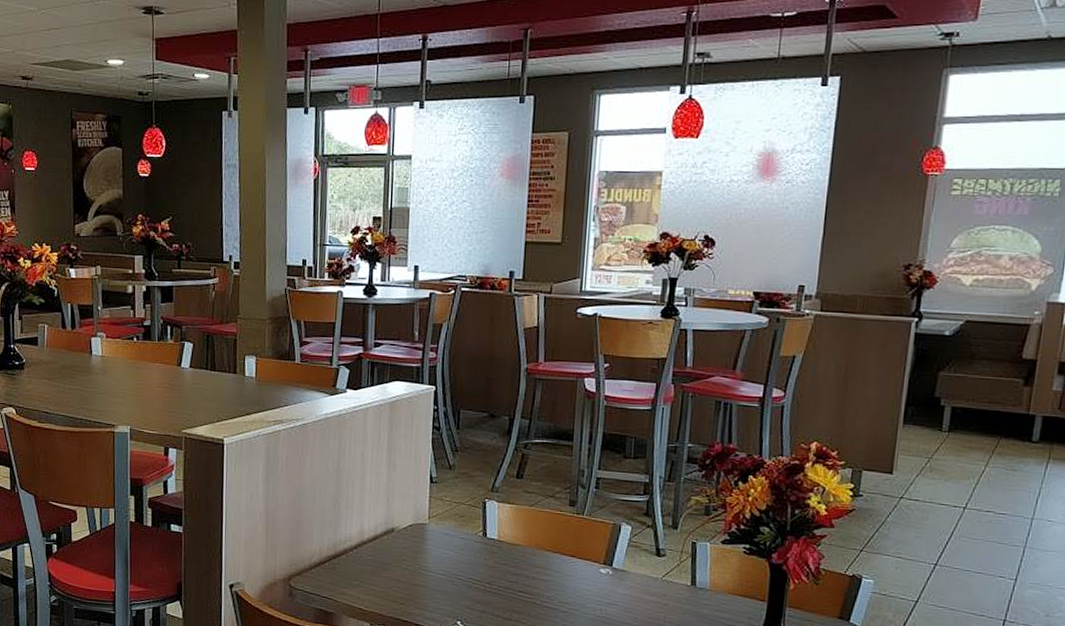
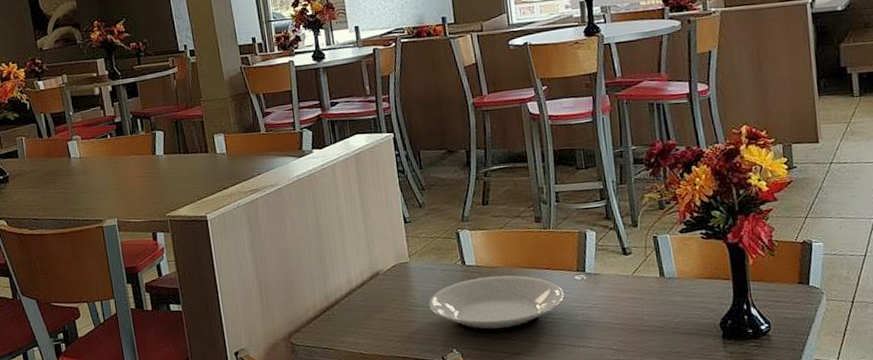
plate: none [440,552,586,614] -> present [429,275,565,333]

